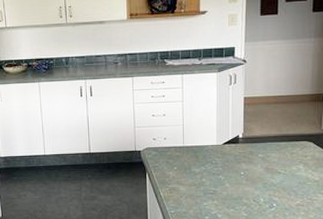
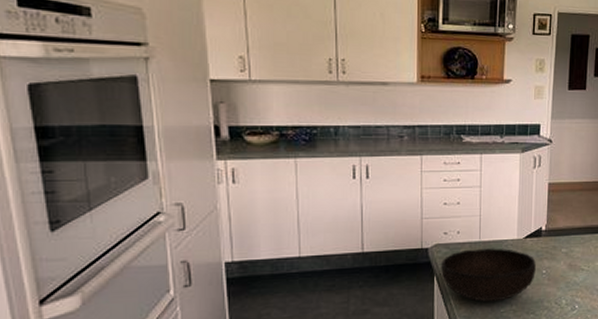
bowl: none [152,152,234,196] -> present [441,248,536,302]

